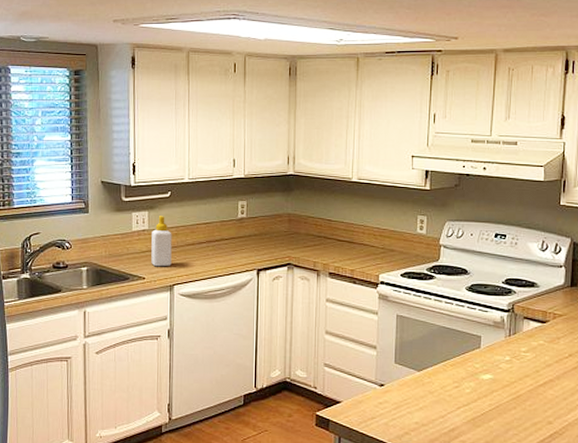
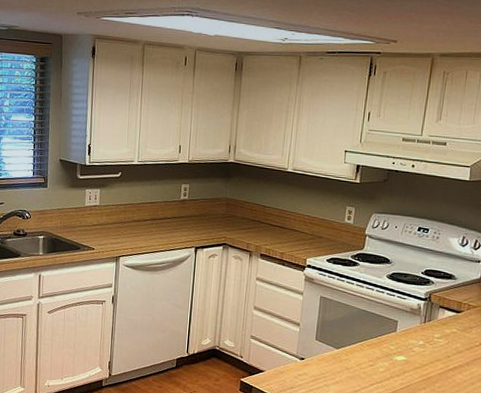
soap bottle: present [151,216,172,267] -> none [100,194,121,240]

